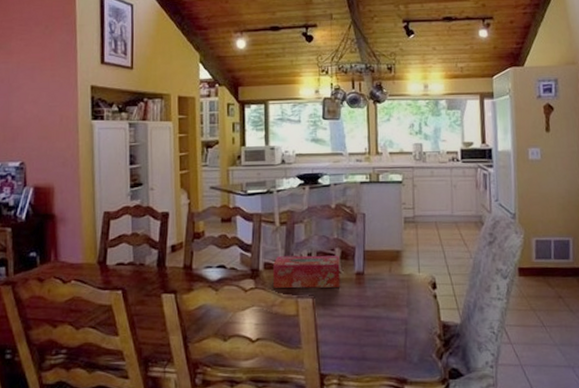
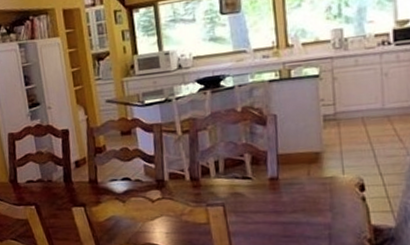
tissue box: present [273,255,341,289] -> none [178,161,253,198]

